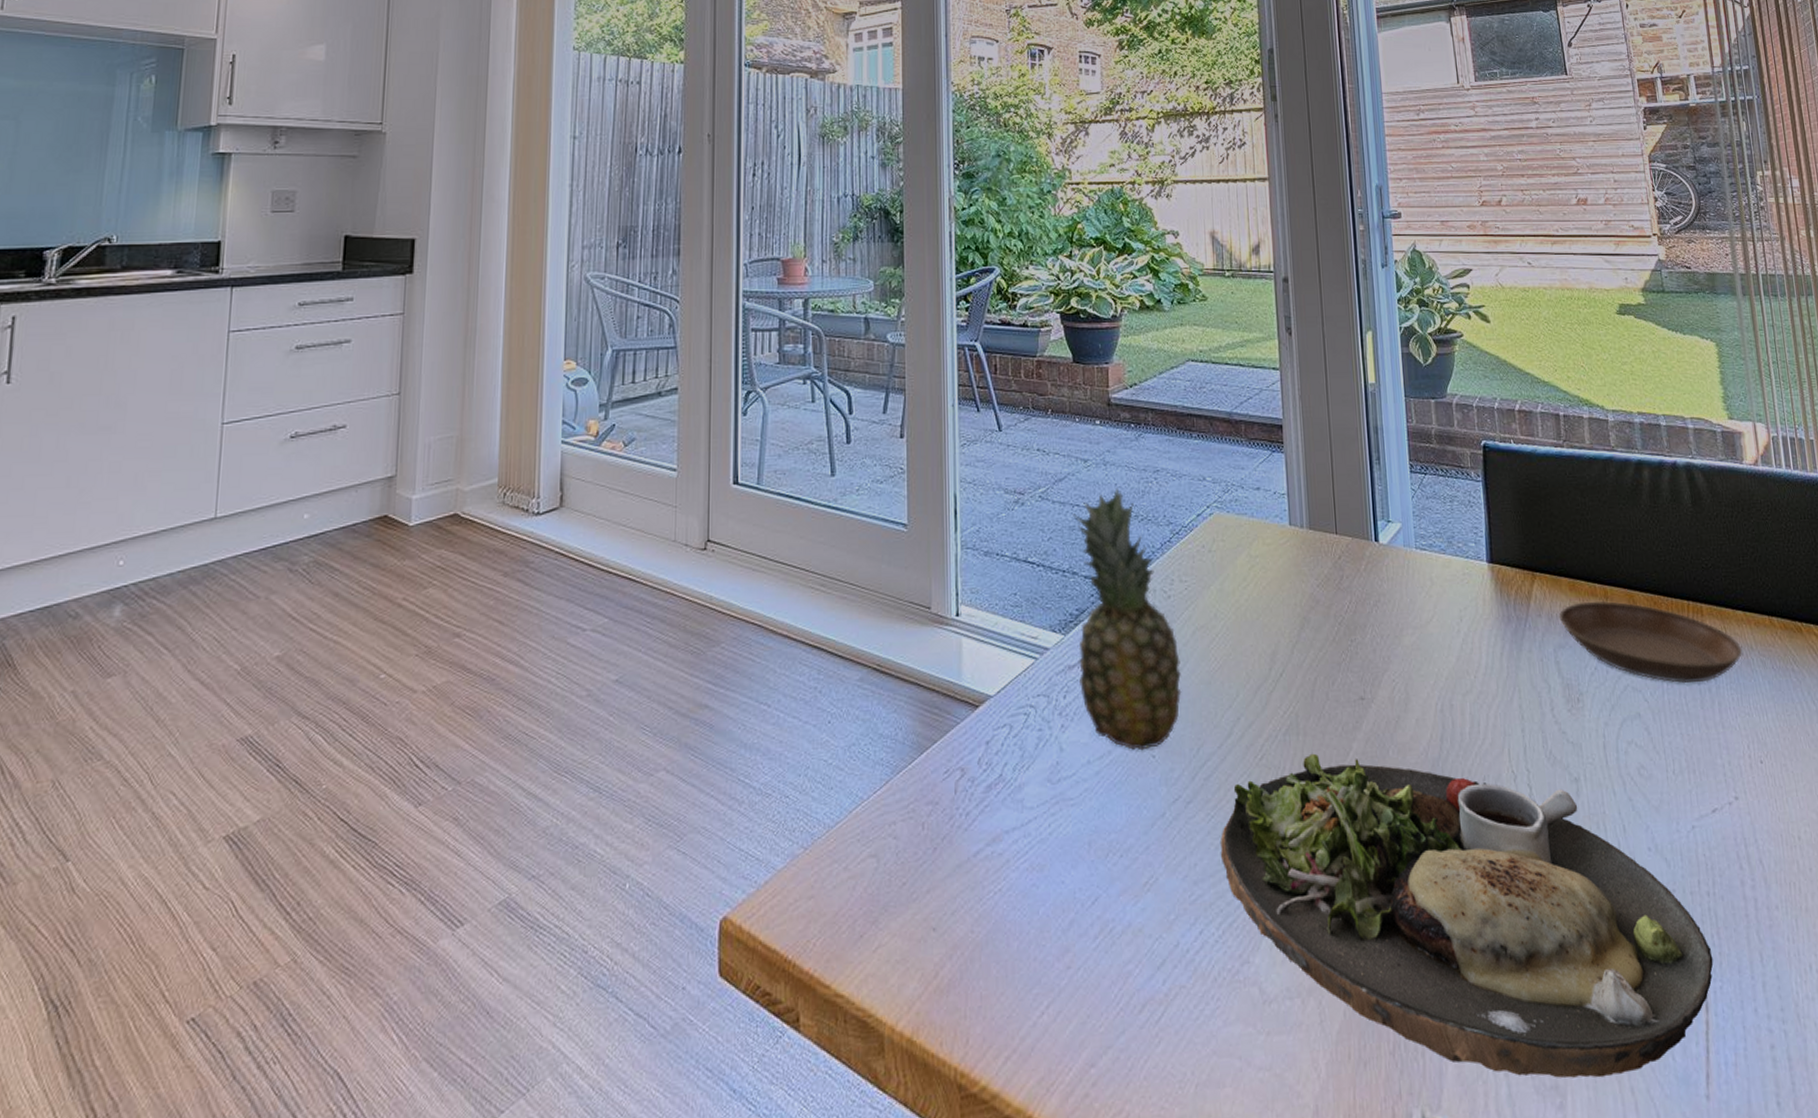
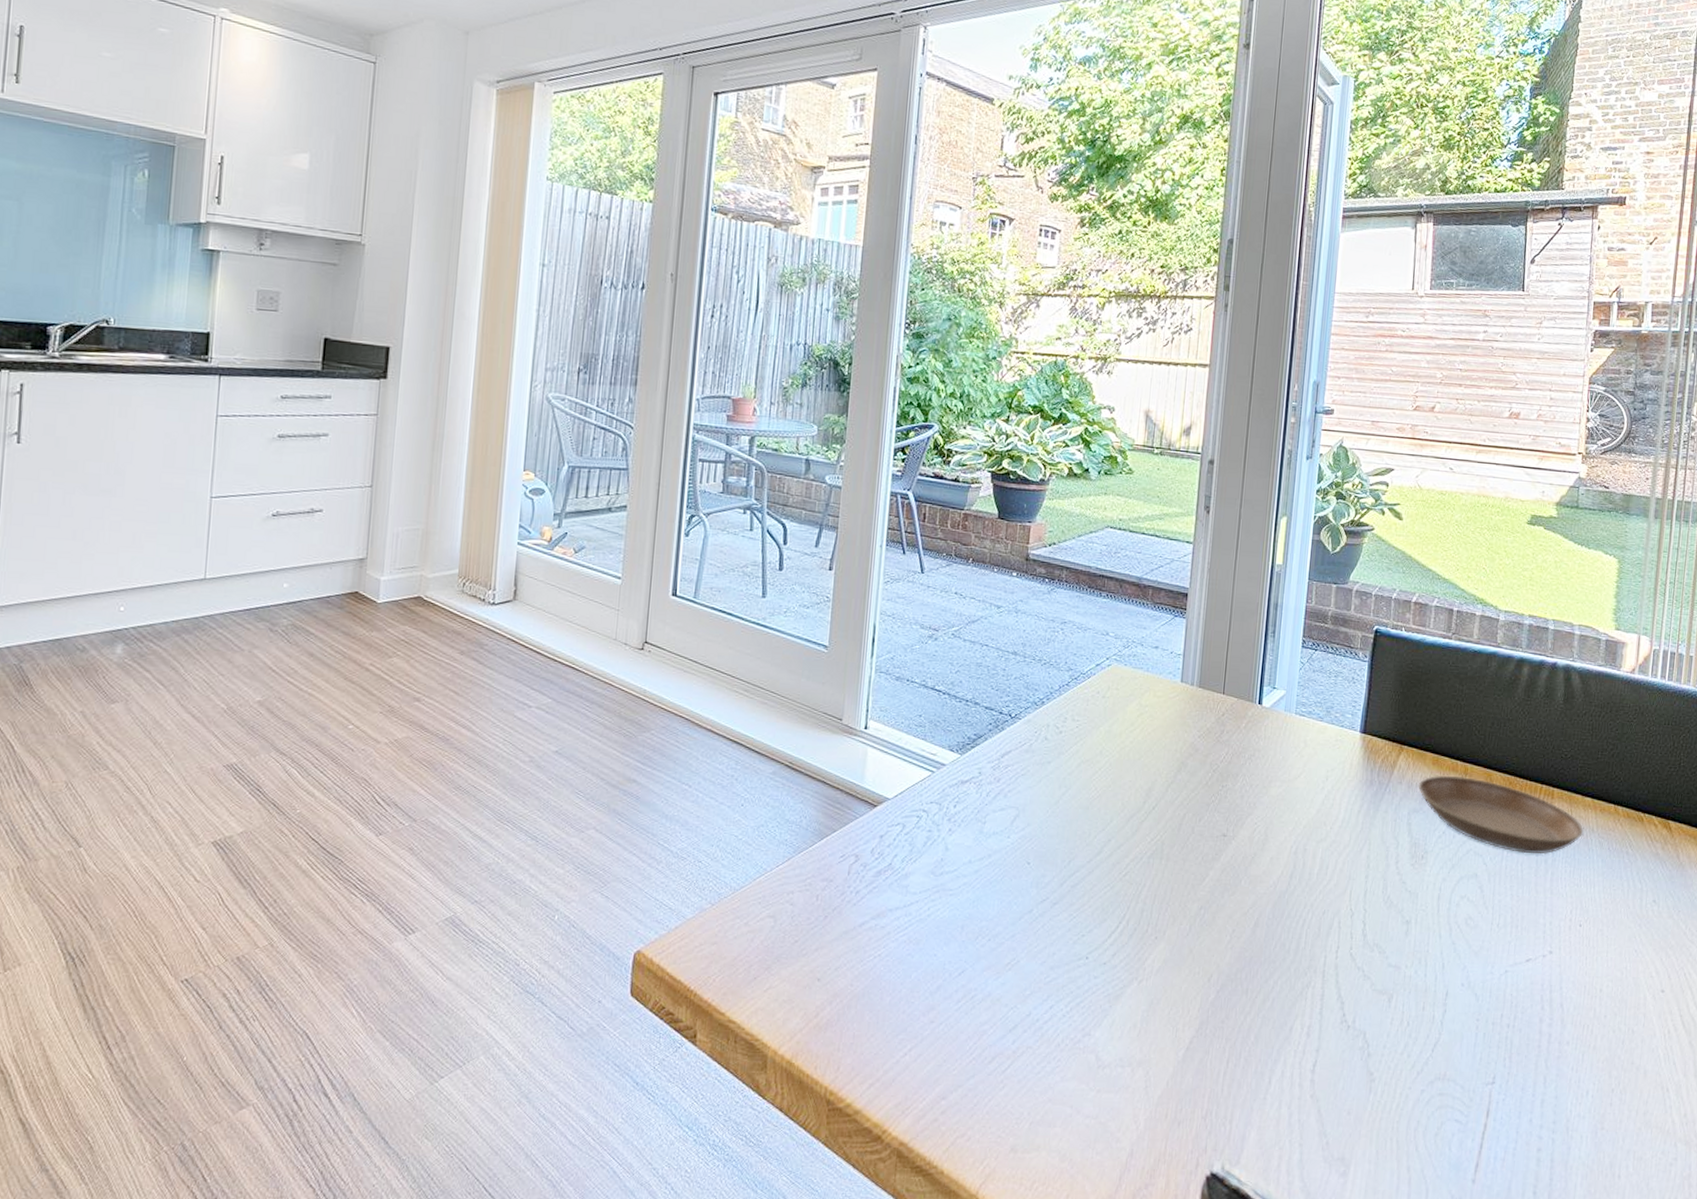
fruit: present [1073,488,1182,751] -> none [969,634,1064,857]
dinner plate: present [1221,753,1714,1078] -> none [1078,875,1501,1156]

